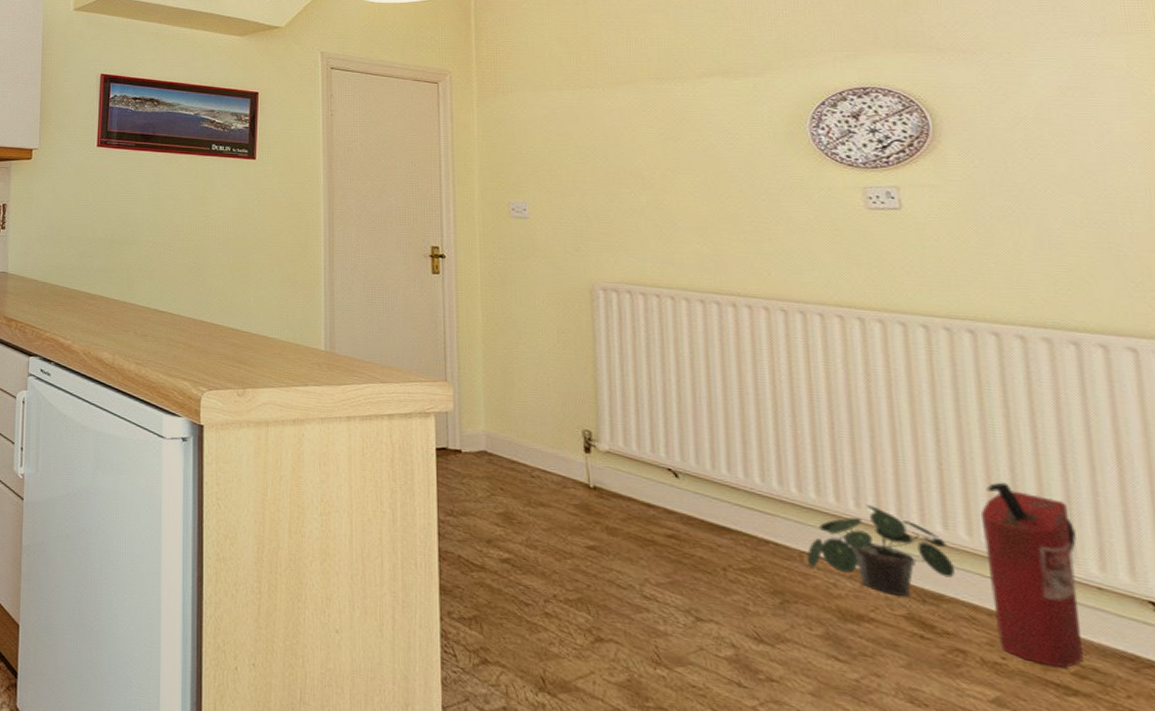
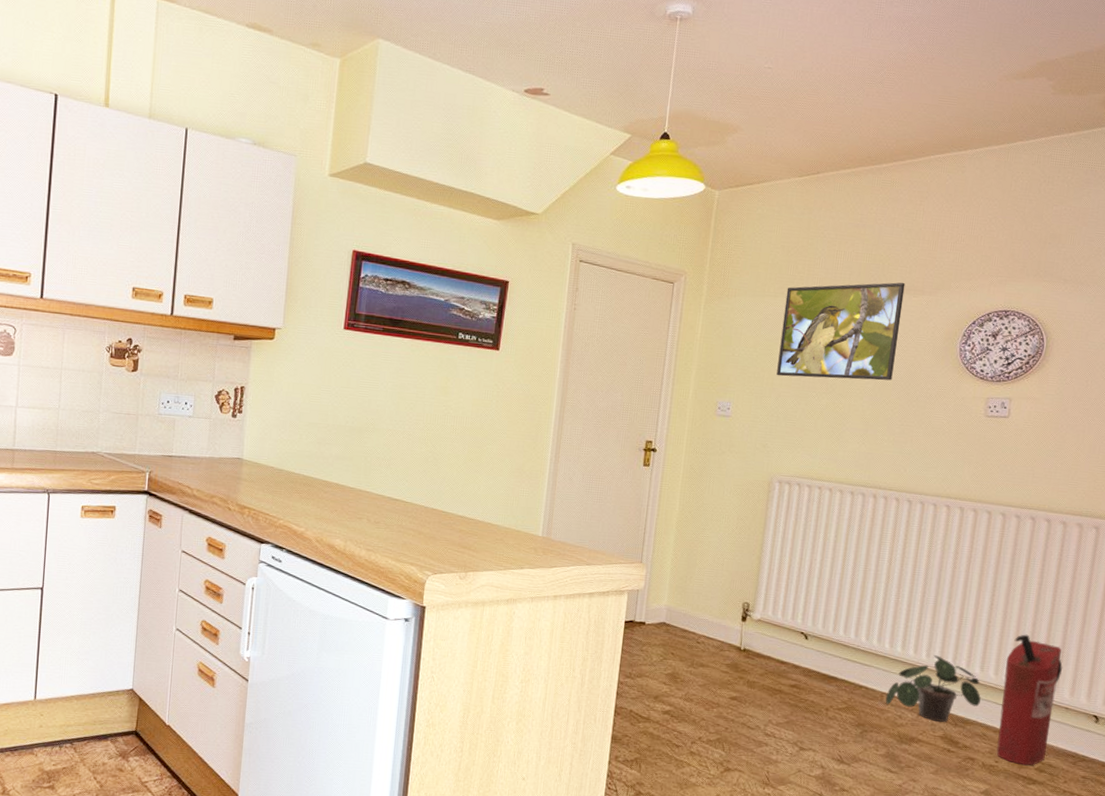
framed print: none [572,66,727,173] -> present [776,282,906,381]

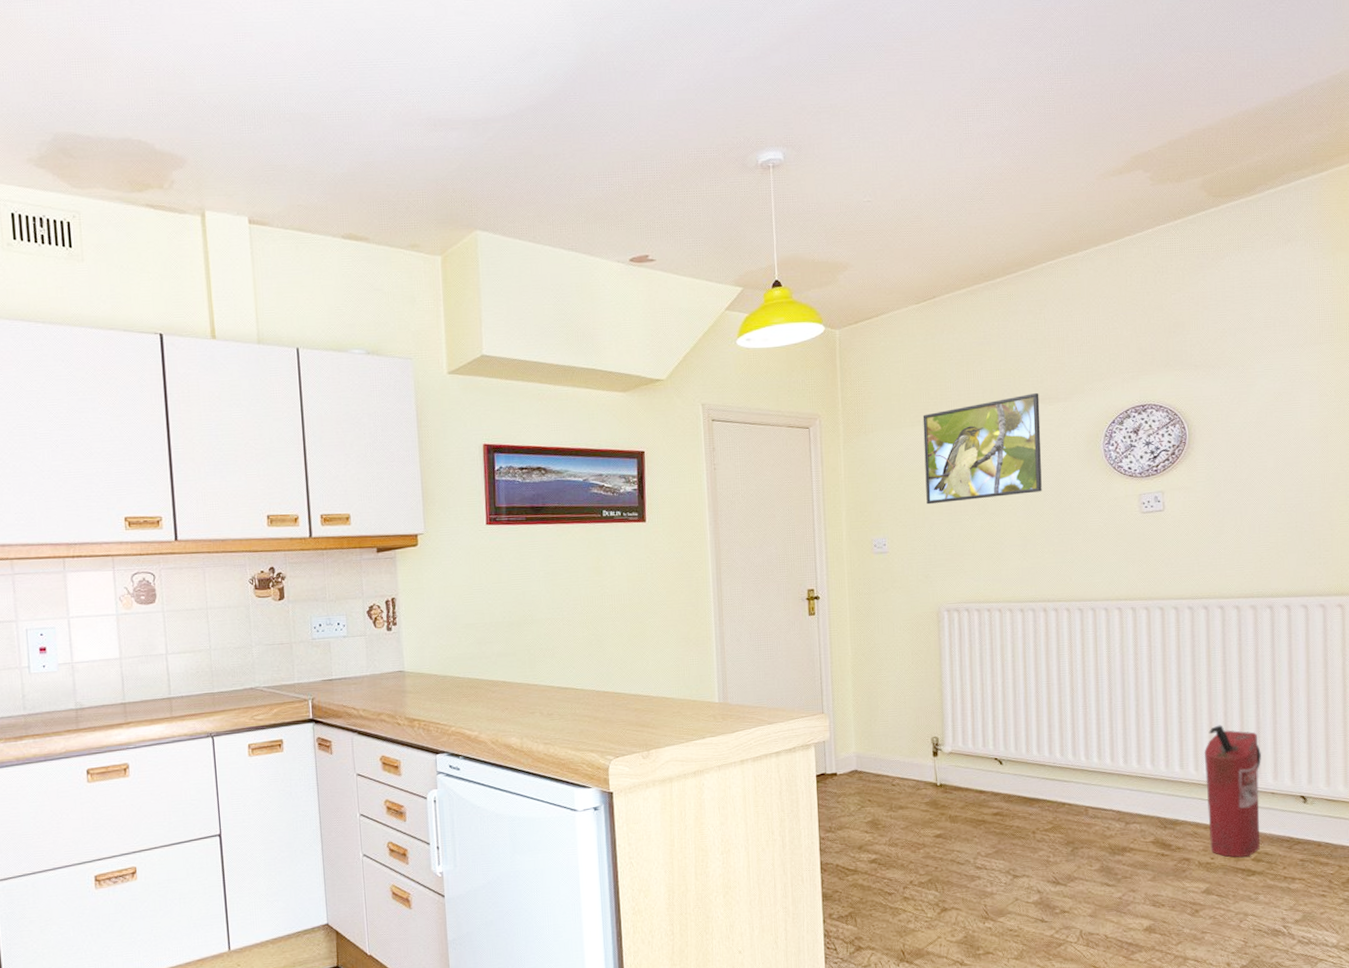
potted plant: present [885,655,981,722] -> none [1090,760,1186,827]

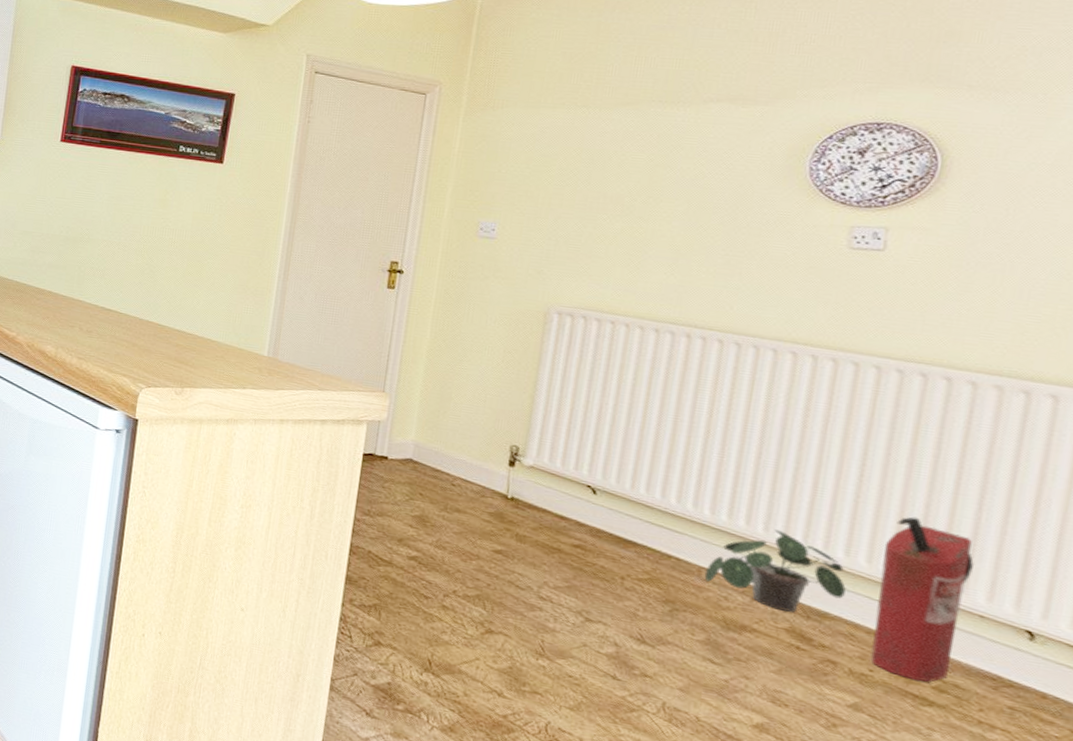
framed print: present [922,393,1042,505] -> none [555,91,731,203]
potted plant: none [1090,760,1186,827] -> present [704,529,846,613]

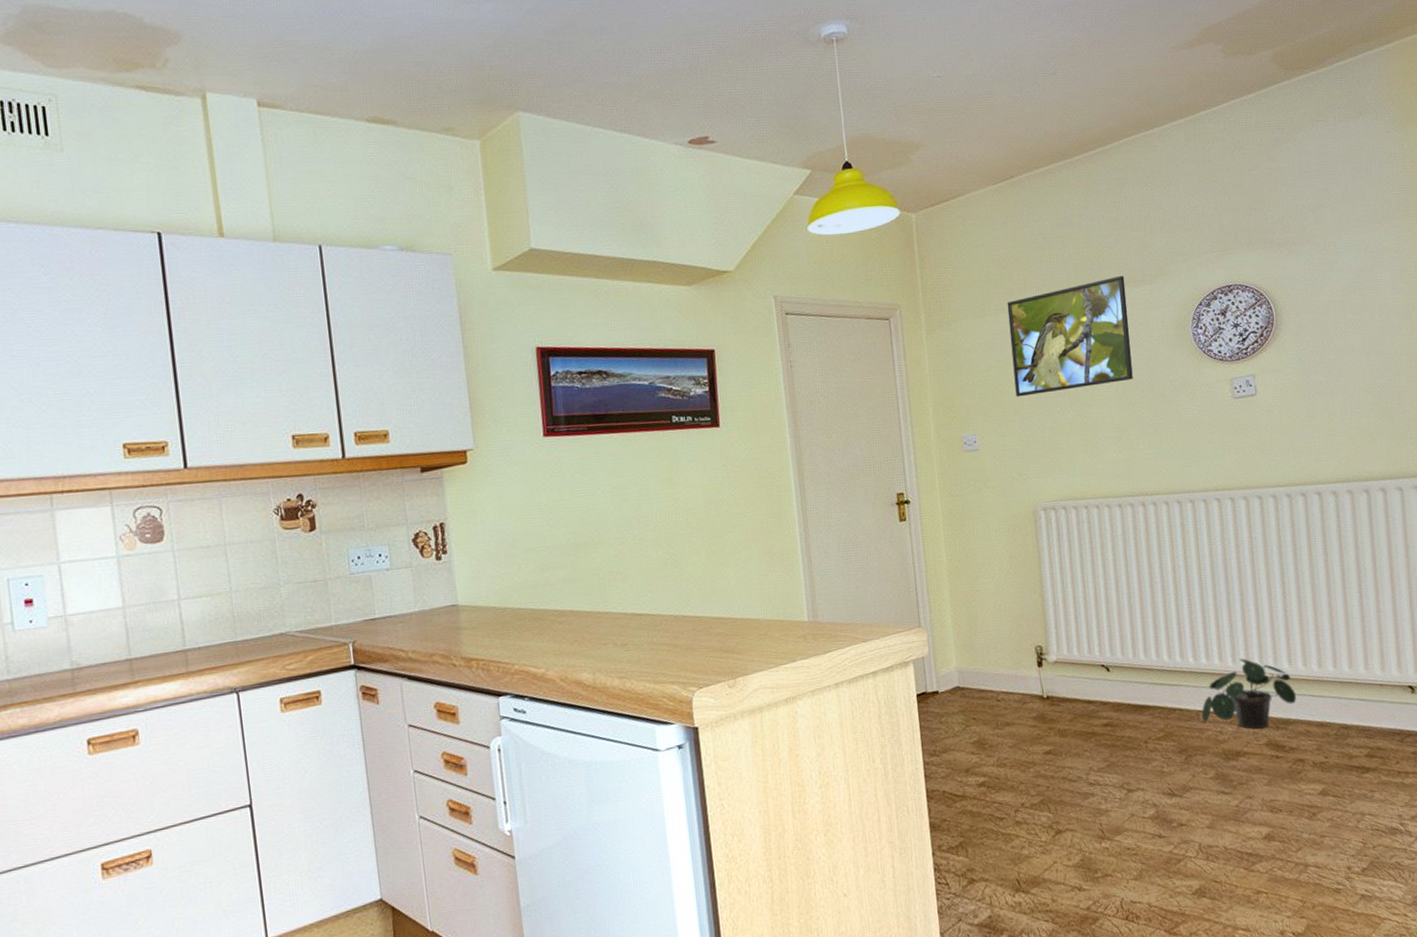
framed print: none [555,91,731,203] -> present [1007,276,1133,397]
fire extinguisher: present [870,516,974,683] -> none [1311,616,1372,755]

